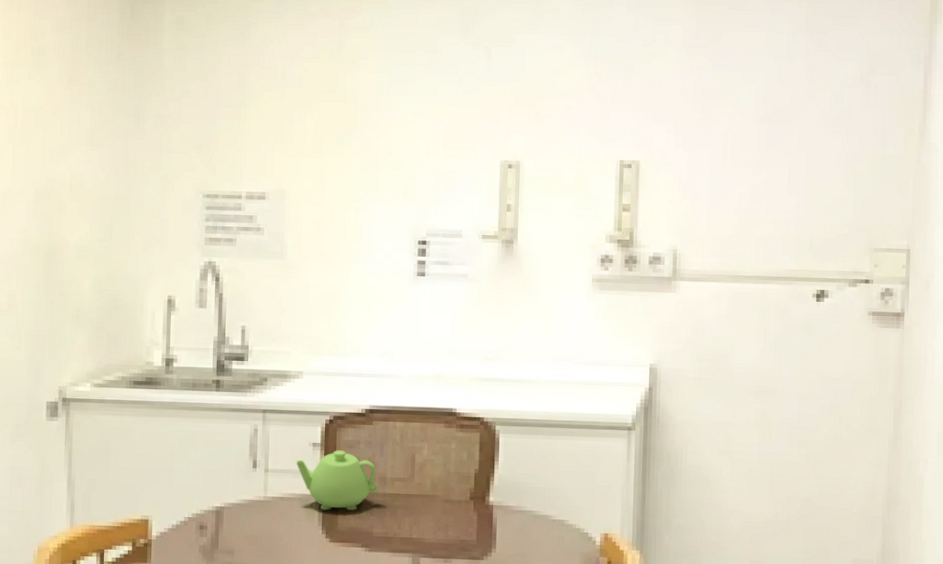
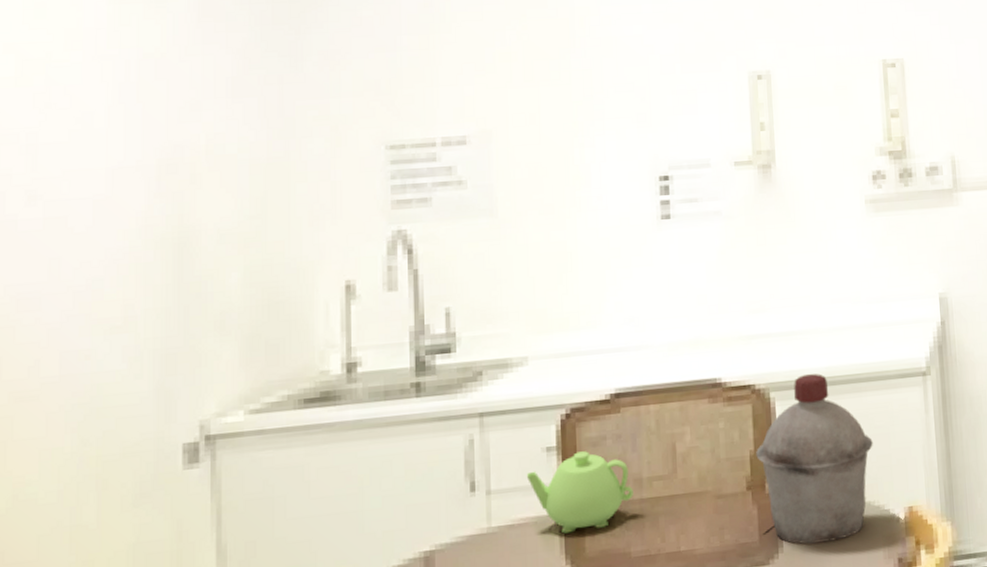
canister: none [480,415,579,550] -> present [756,373,873,544]

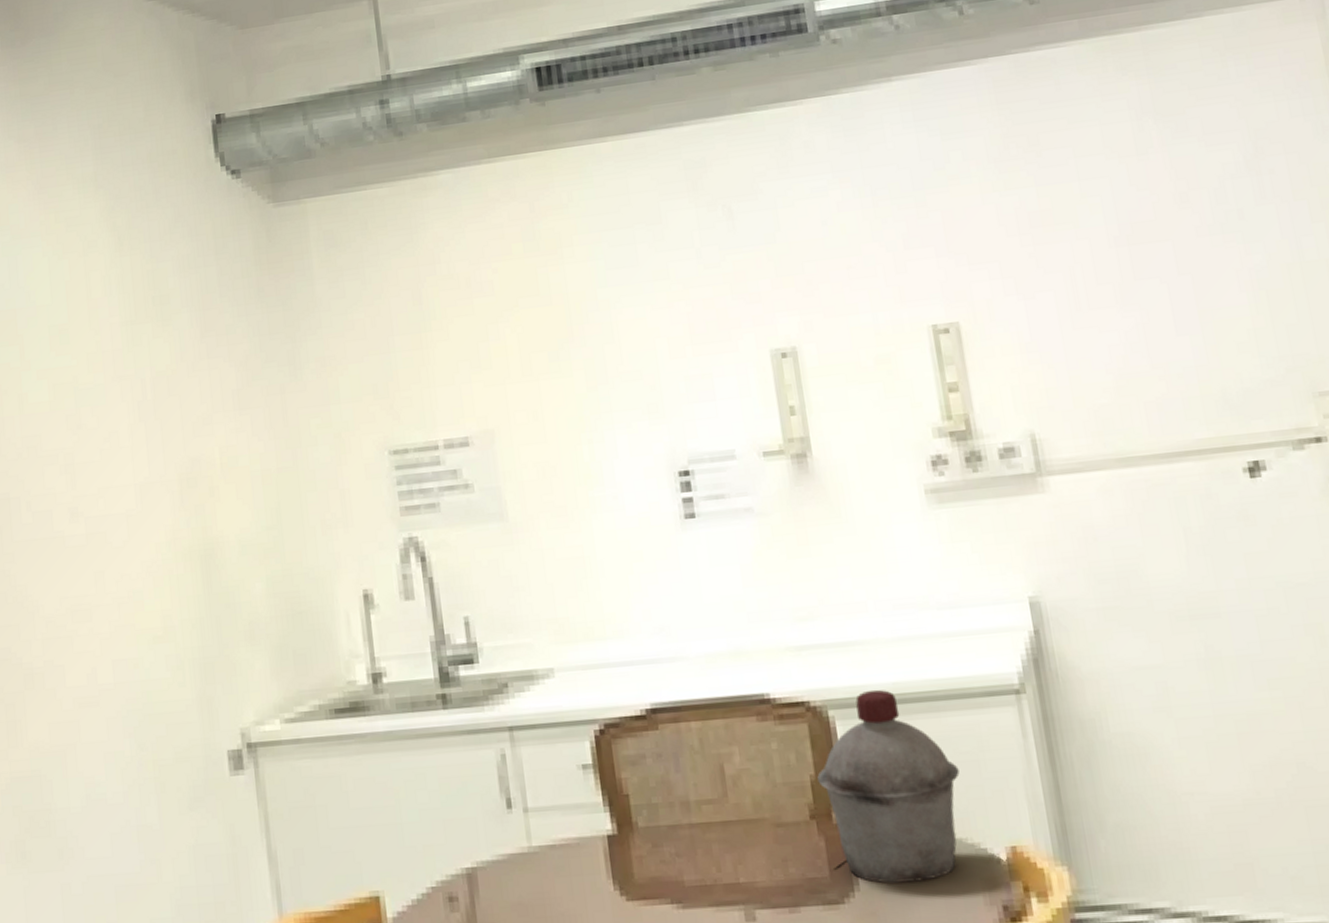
teapot: present [526,451,633,534] -> none [563,770,681,857]

